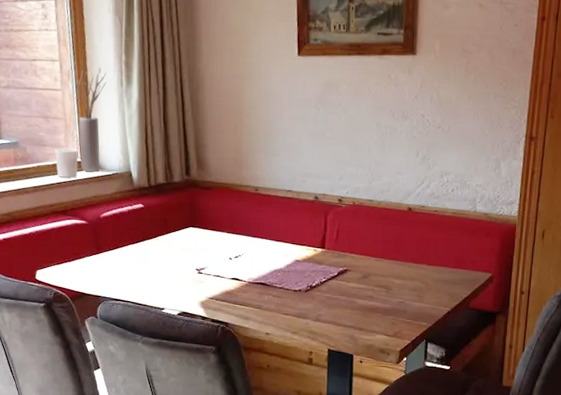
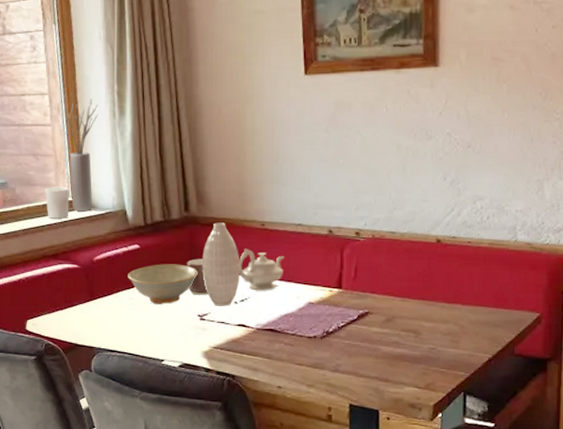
dish: none [132,222,198,259] -> present [128,264,199,304]
mug: none [186,218,206,251] -> present [186,258,208,295]
vase: none [201,186,235,262] -> present [202,222,240,306]
teapot: none [234,211,275,248] -> present [239,249,285,290]

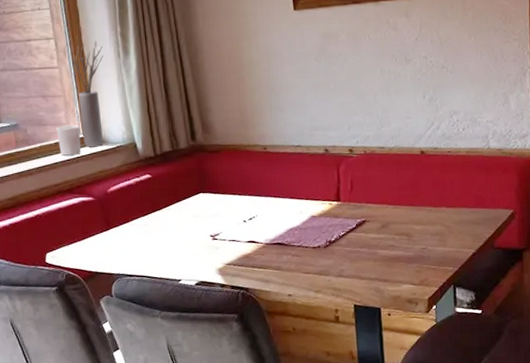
dish: present [128,264,199,304] -> none [141,189,209,229]
mug: present [186,258,208,295] -> none [196,183,218,217]
vase: present [202,222,240,306] -> none [211,148,247,226]
teapot: present [239,249,285,290] -> none [245,171,287,208]

